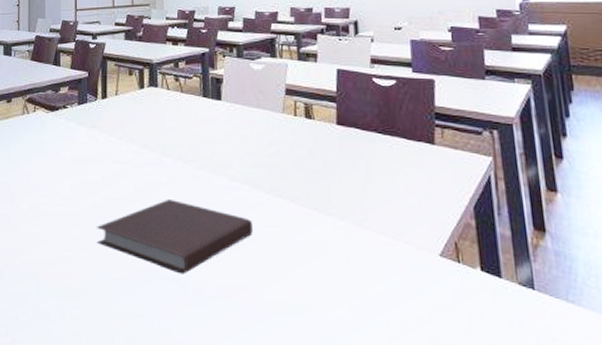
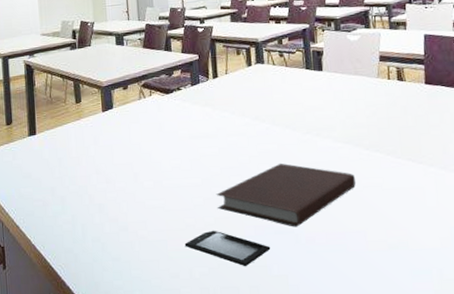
smartphone: none [58,267,153,314] -> present [184,230,271,267]

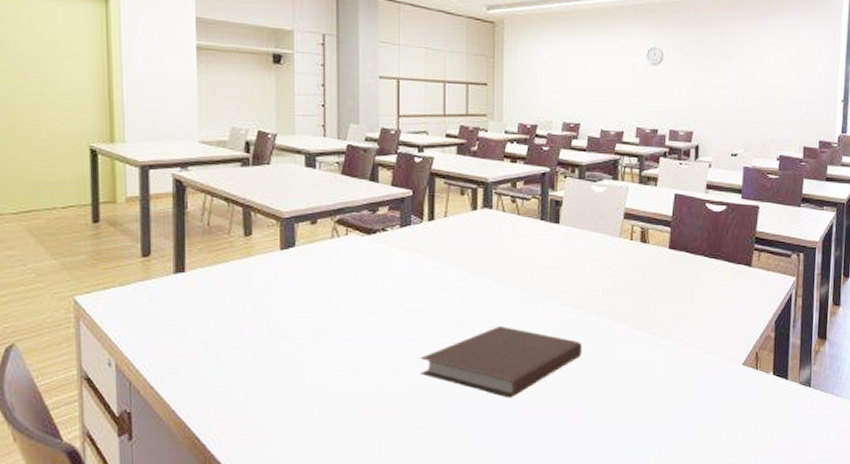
smartphone: present [184,230,271,267] -> none [375,398,479,441]

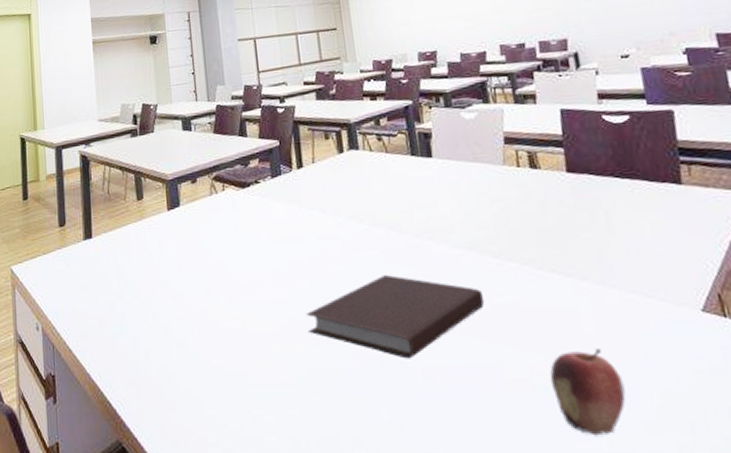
fruit: none [622,390,677,456] -> present [550,347,626,436]

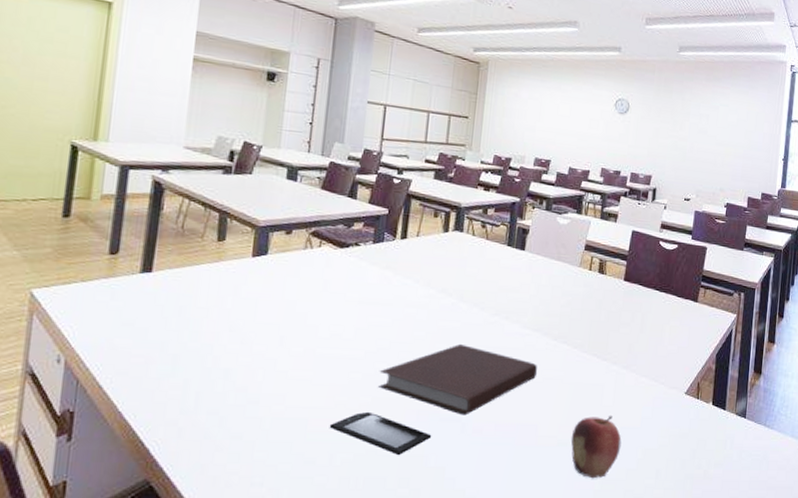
smartphone: none [268,360,378,411] -> present [329,411,432,456]

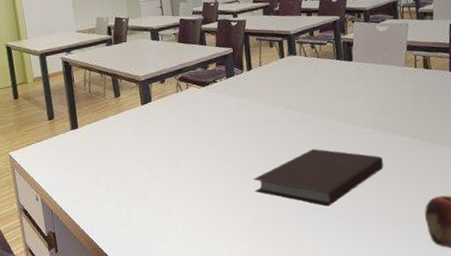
smartphone: present [329,411,432,456] -> none [225,211,305,243]

